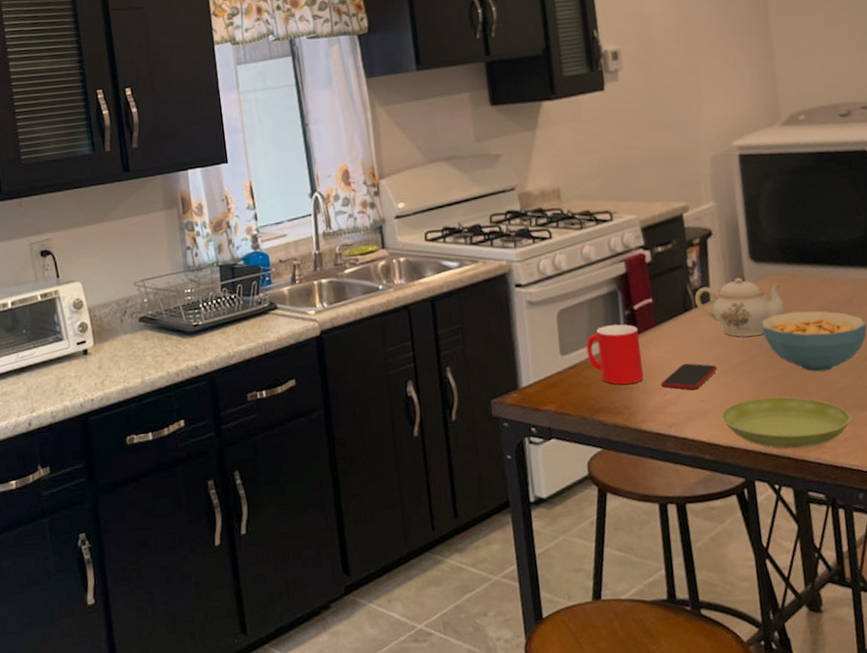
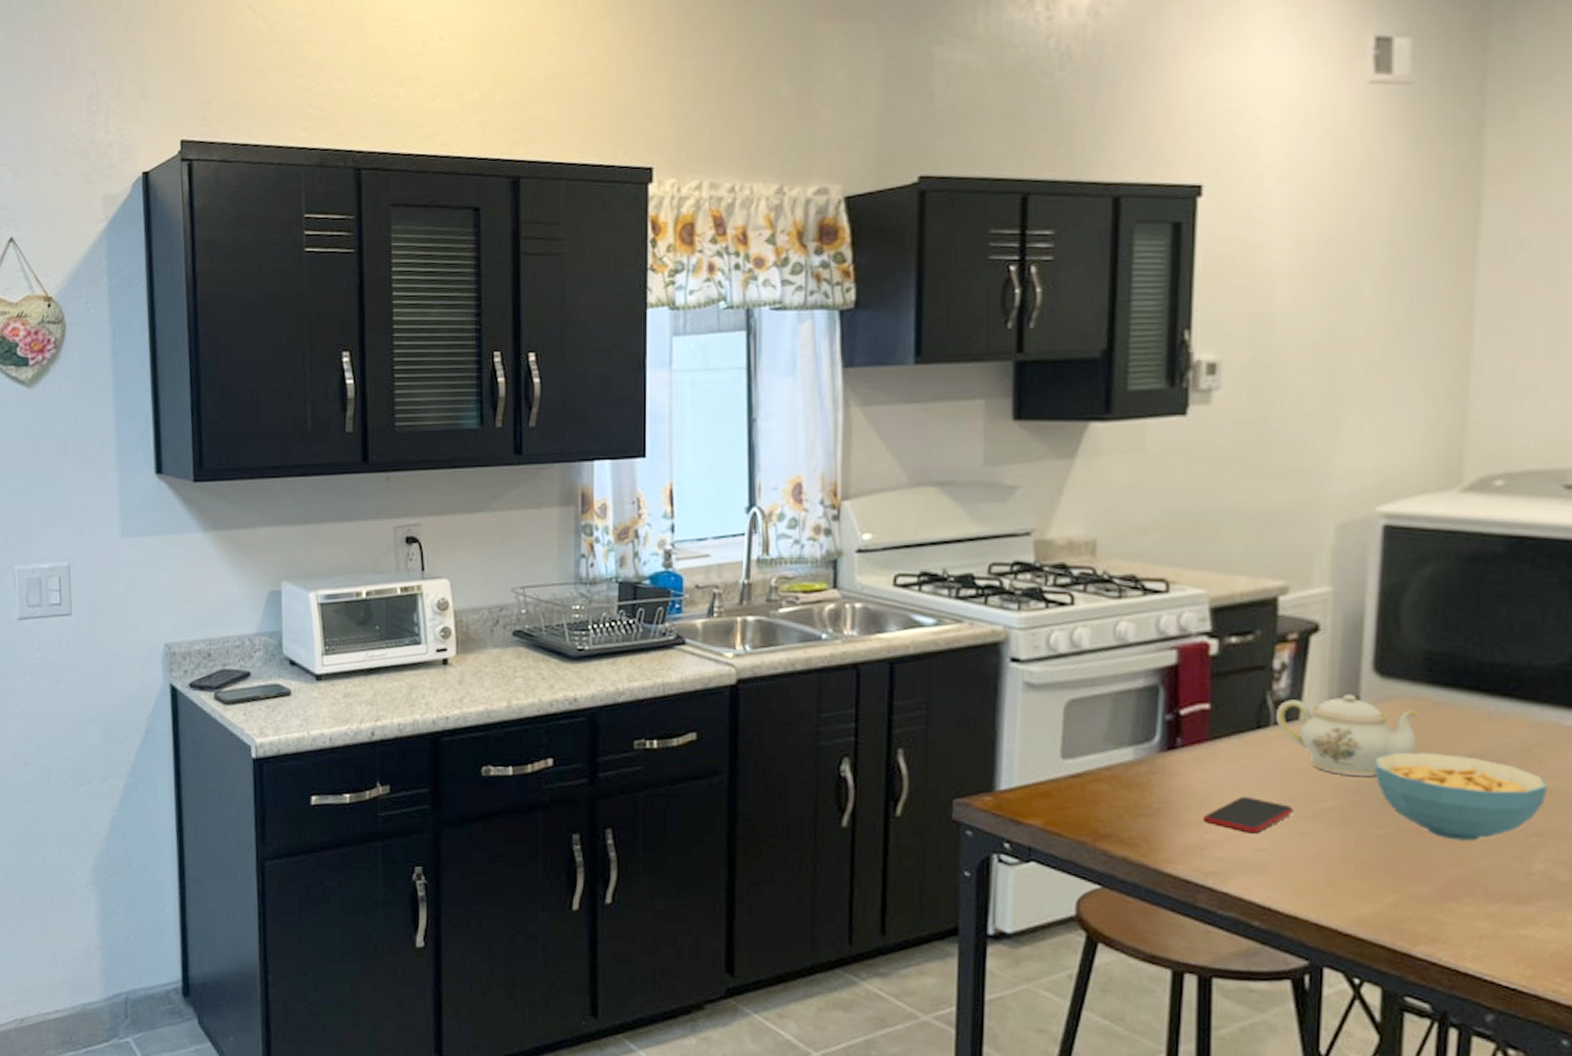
cup: present [586,324,644,385] -> none [1100,729,1182,810]
saucer: present [721,396,851,448] -> none [1288,859,1495,939]

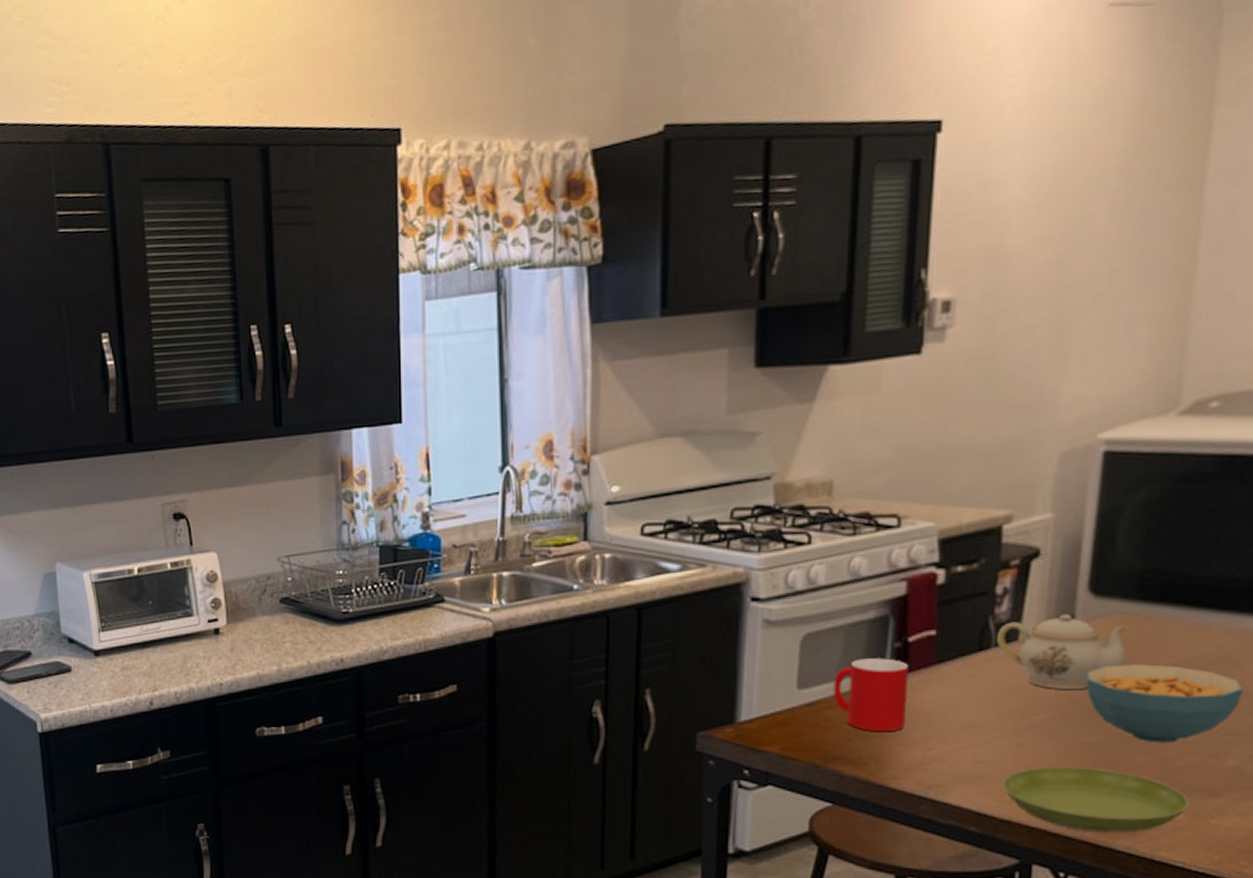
cup: none [1100,729,1182,810] -> present [833,658,909,731]
smartphone: present [1203,797,1295,834] -> none [927,715,1011,748]
saucer: none [1288,859,1495,939] -> present [1003,766,1189,833]

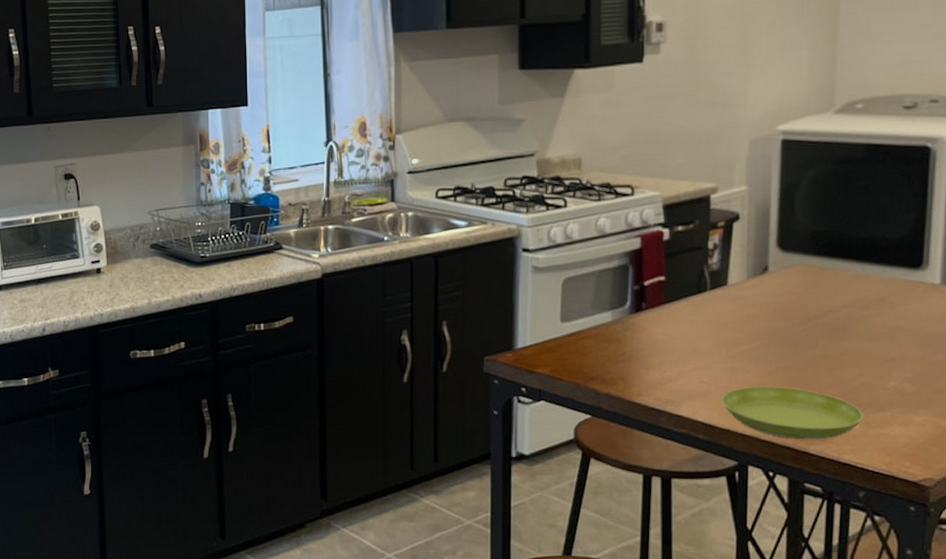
cup: present [833,658,909,731] -> none [588,298,646,357]
teapot: present [997,613,1129,689] -> none [711,264,809,324]
cereal bowl: present [1086,664,1244,743] -> none [780,305,897,367]

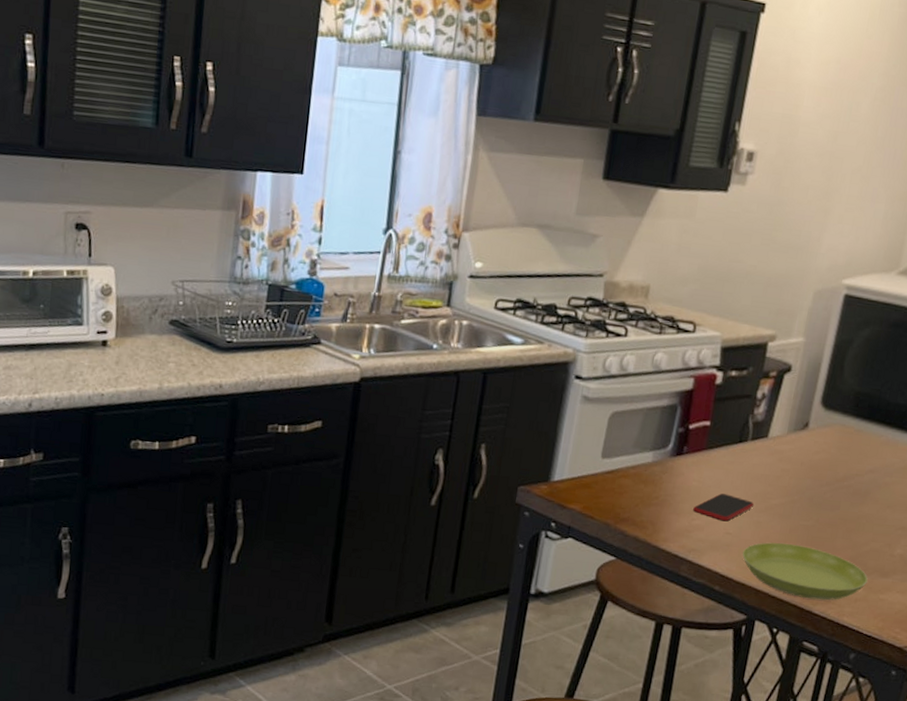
smartphone: none [662,344,726,371] -> present [693,493,755,522]

